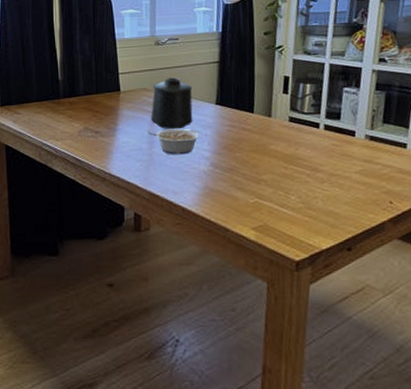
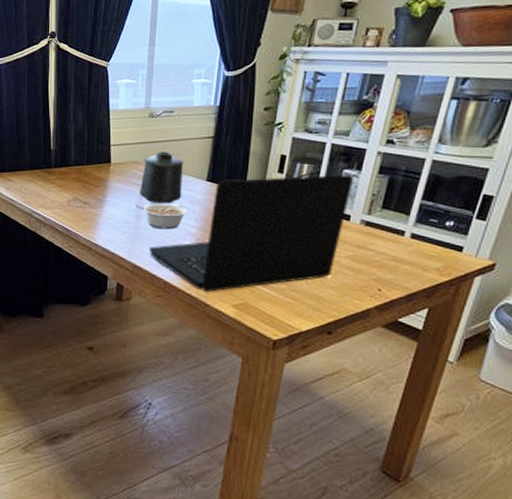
laptop: none [164,91,354,216] -> present [148,173,353,292]

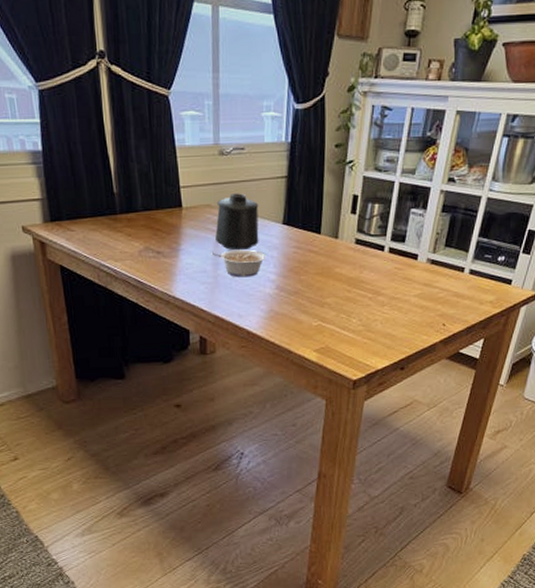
laptop: present [148,173,353,292] -> none [229,213,419,339]

